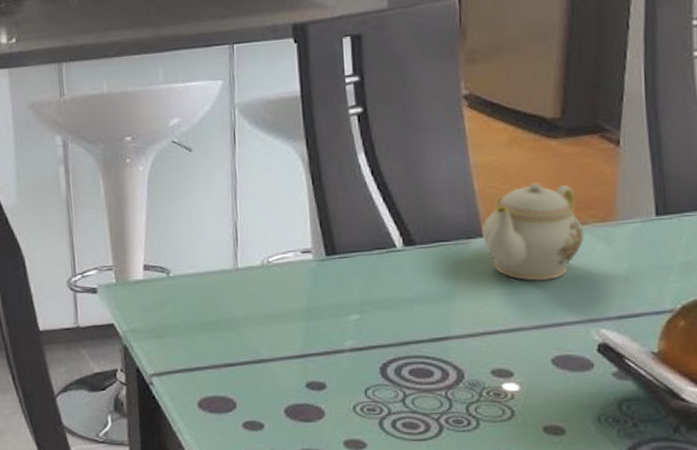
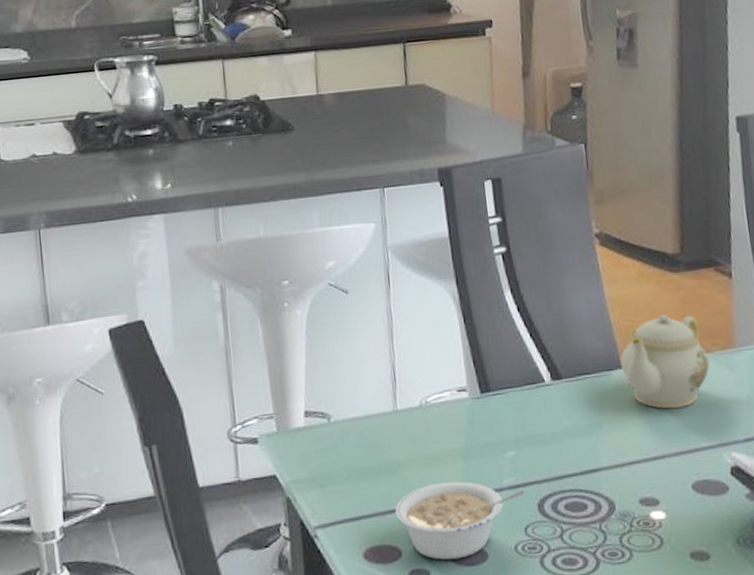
legume: none [231,340,368,415] -> present [395,481,526,560]

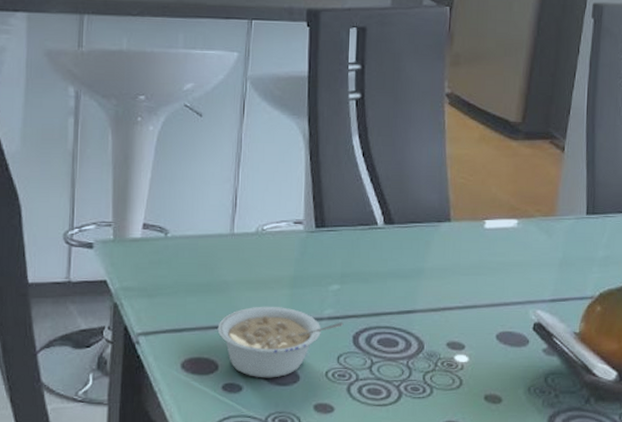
teapot: present [621,314,710,409] -> none [451,177,531,264]

